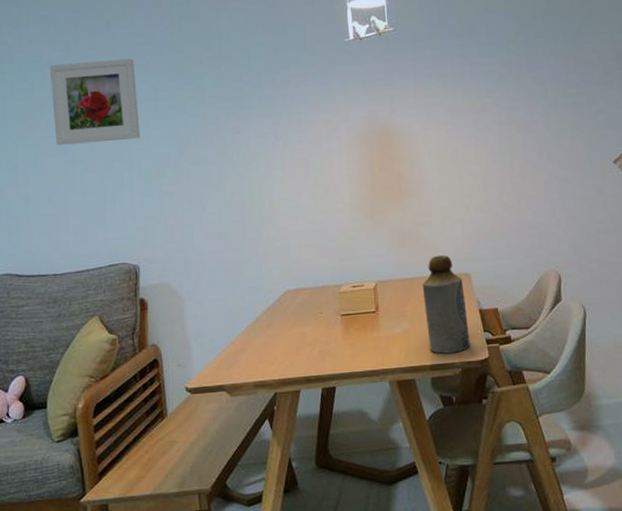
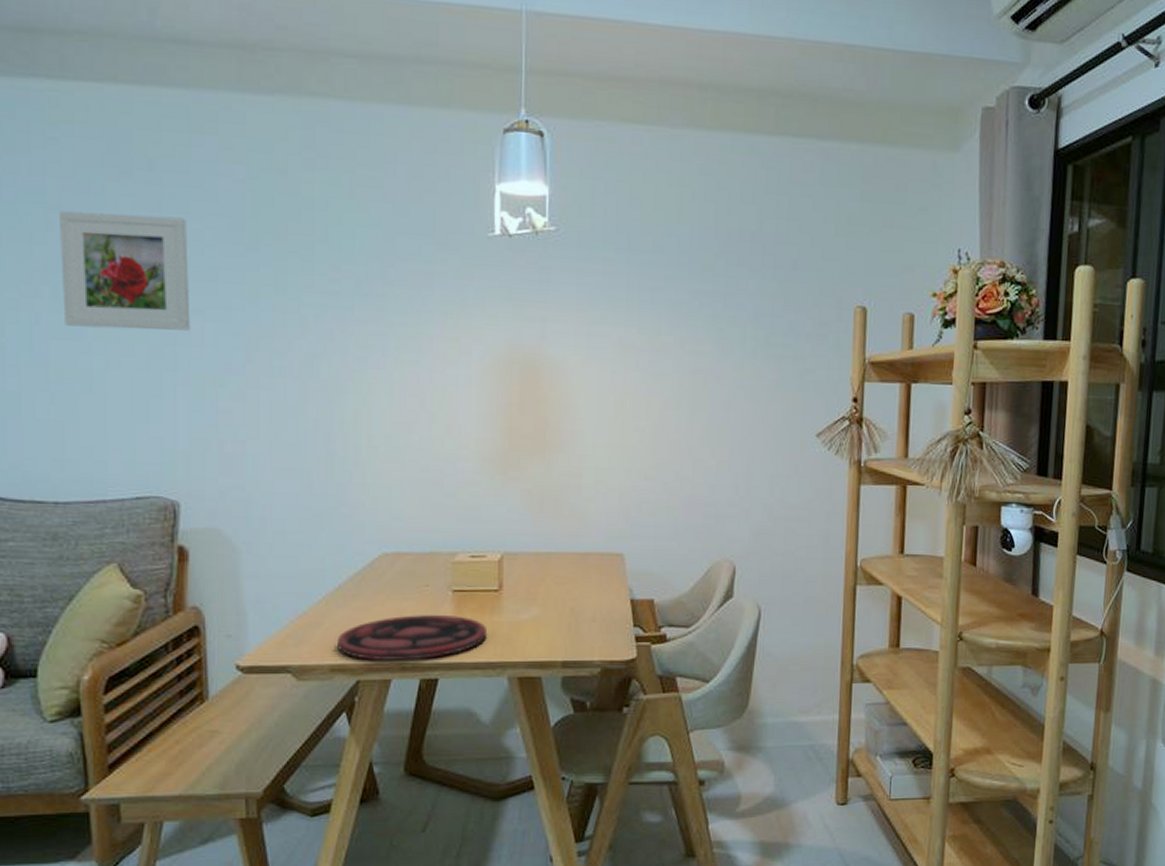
plate: none [258,335,370,376] -> present [338,615,487,660]
bottle: present [422,254,470,354] -> none [561,527,616,649]

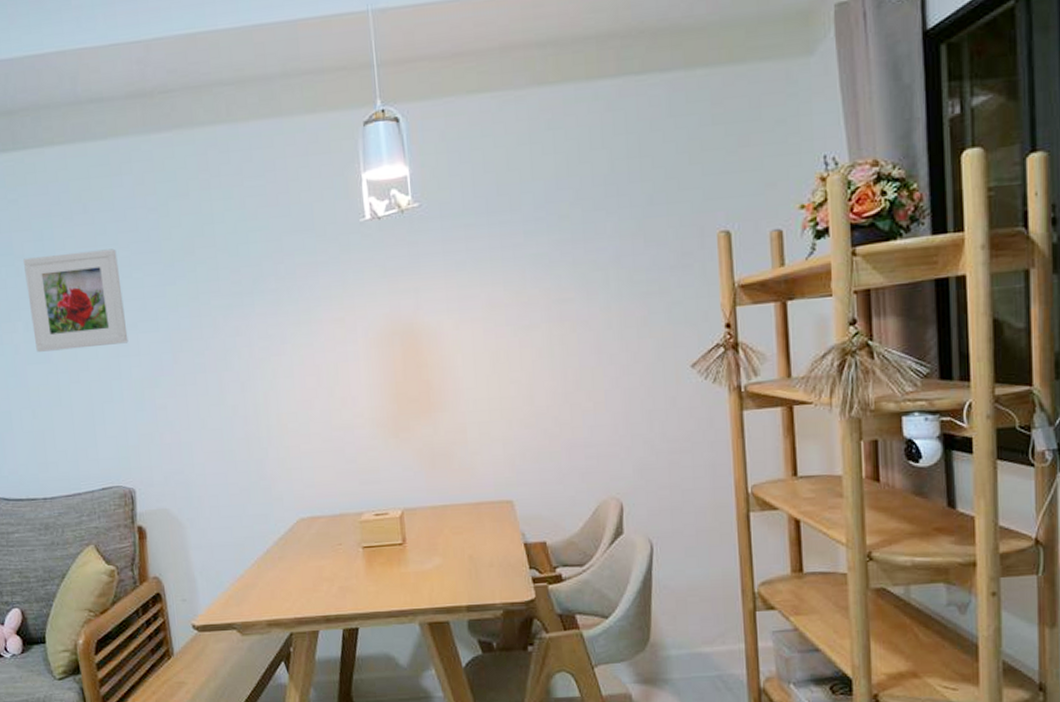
plate: present [338,615,487,660] -> none [271,569,396,614]

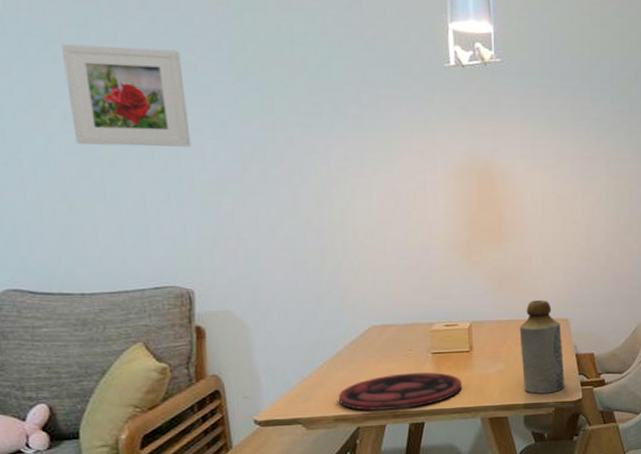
plate: none [271,569,396,614] -> present [339,372,462,410]
bottle: none [456,478,514,593] -> present [519,299,565,394]

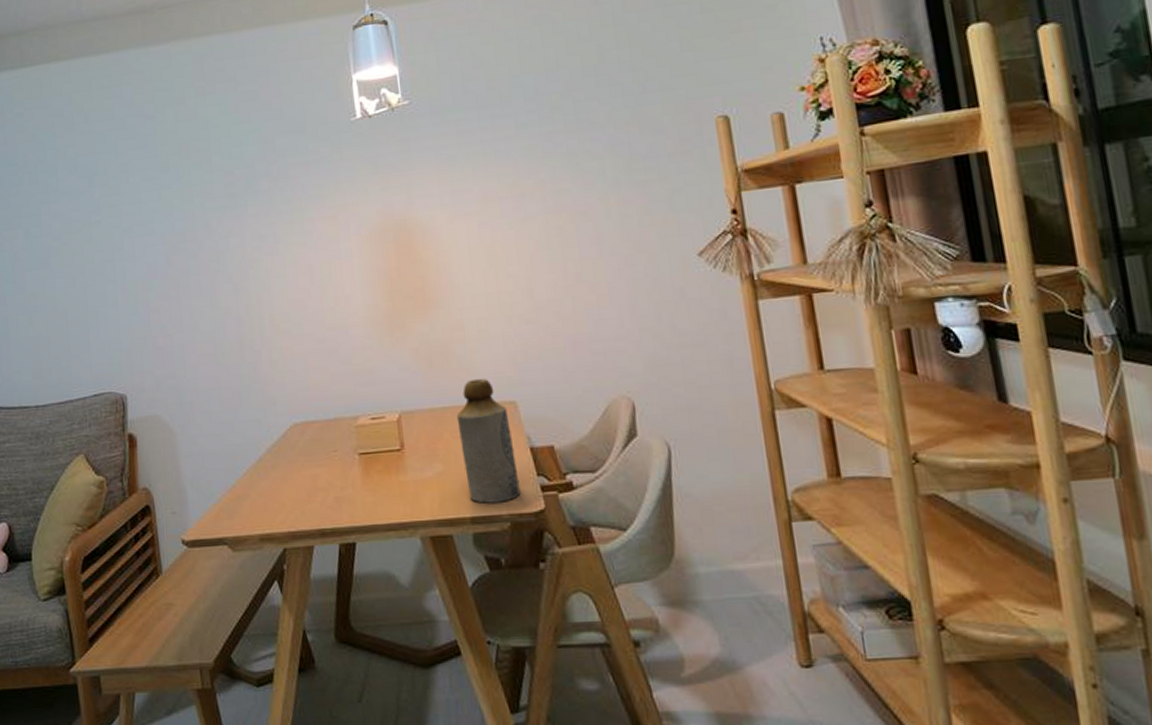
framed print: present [62,44,191,147] -> none [26,155,124,258]
plate: present [339,372,462,410] -> none [263,478,395,527]

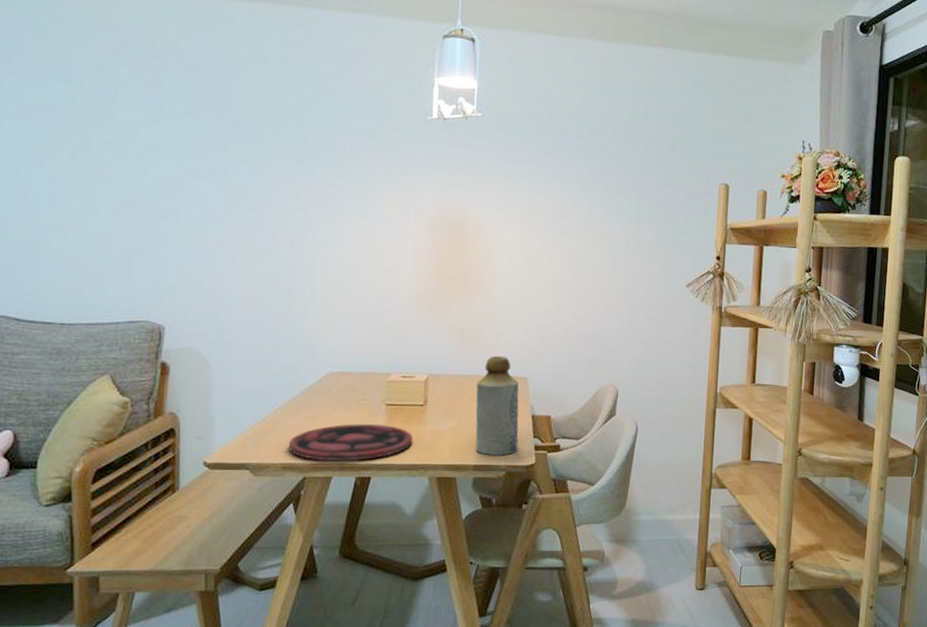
plate: none [263,478,395,527] -> present [289,424,413,461]

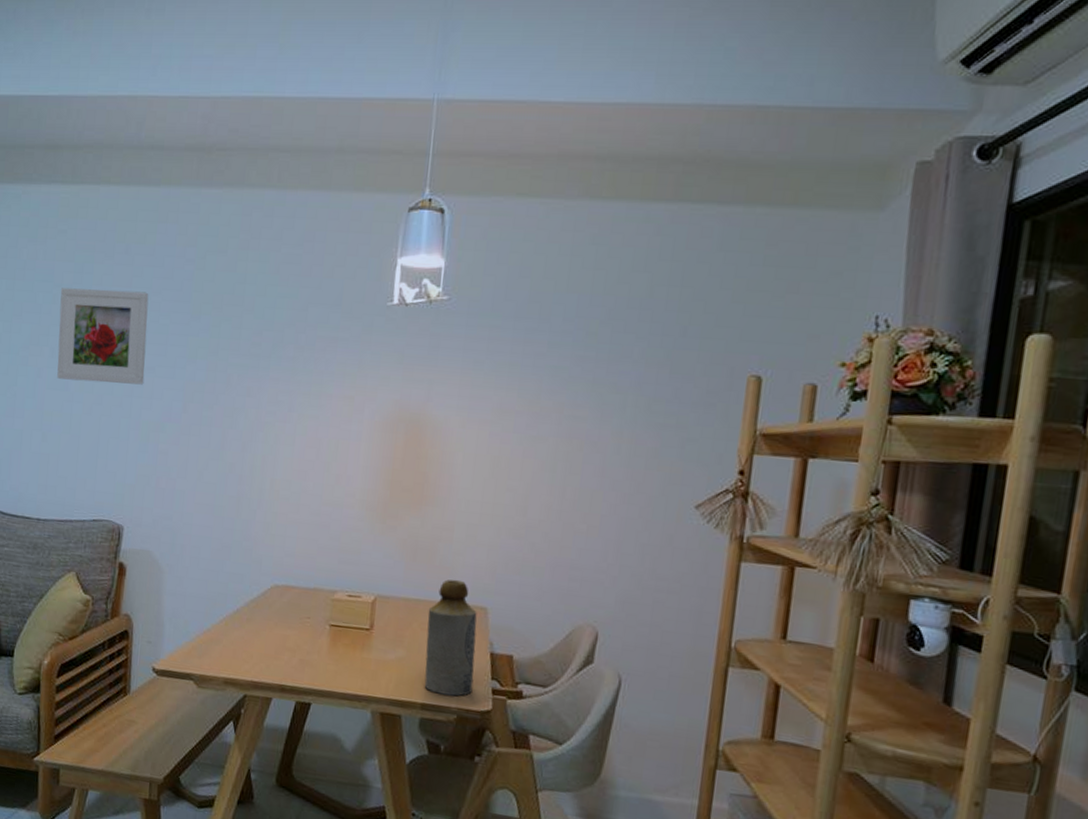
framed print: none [79,88,184,187] -> present [57,288,149,385]
plate: present [289,424,413,461] -> none [231,642,356,684]

